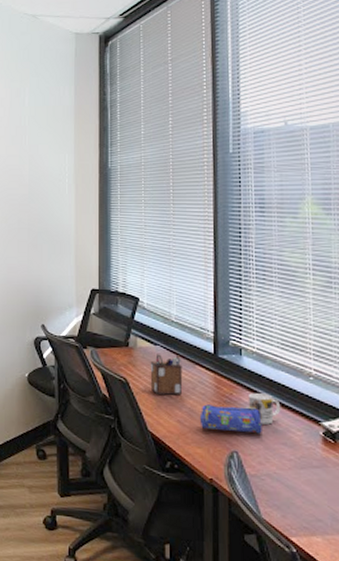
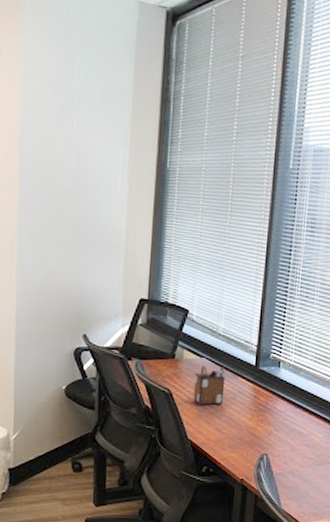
pencil case: present [199,404,262,434] -> none [236,413,291,438]
mug: present [248,393,281,425] -> none [280,401,308,429]

